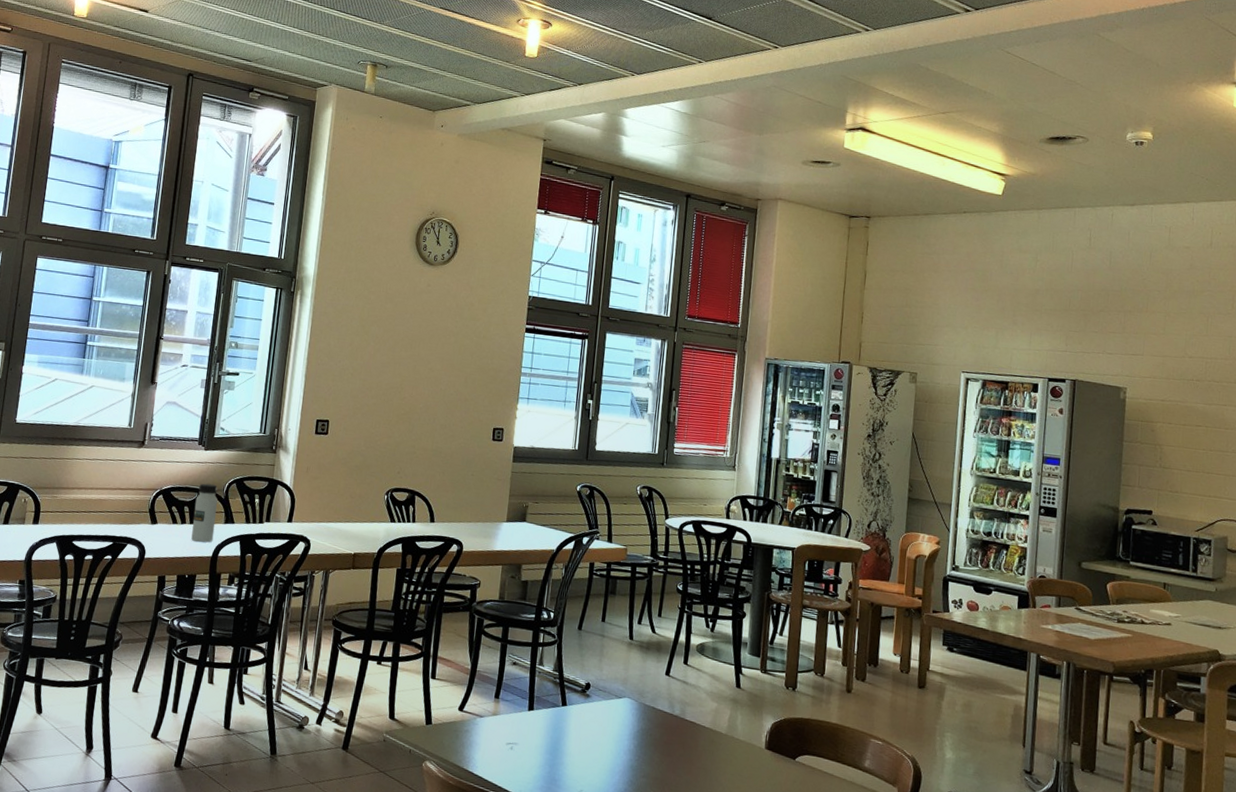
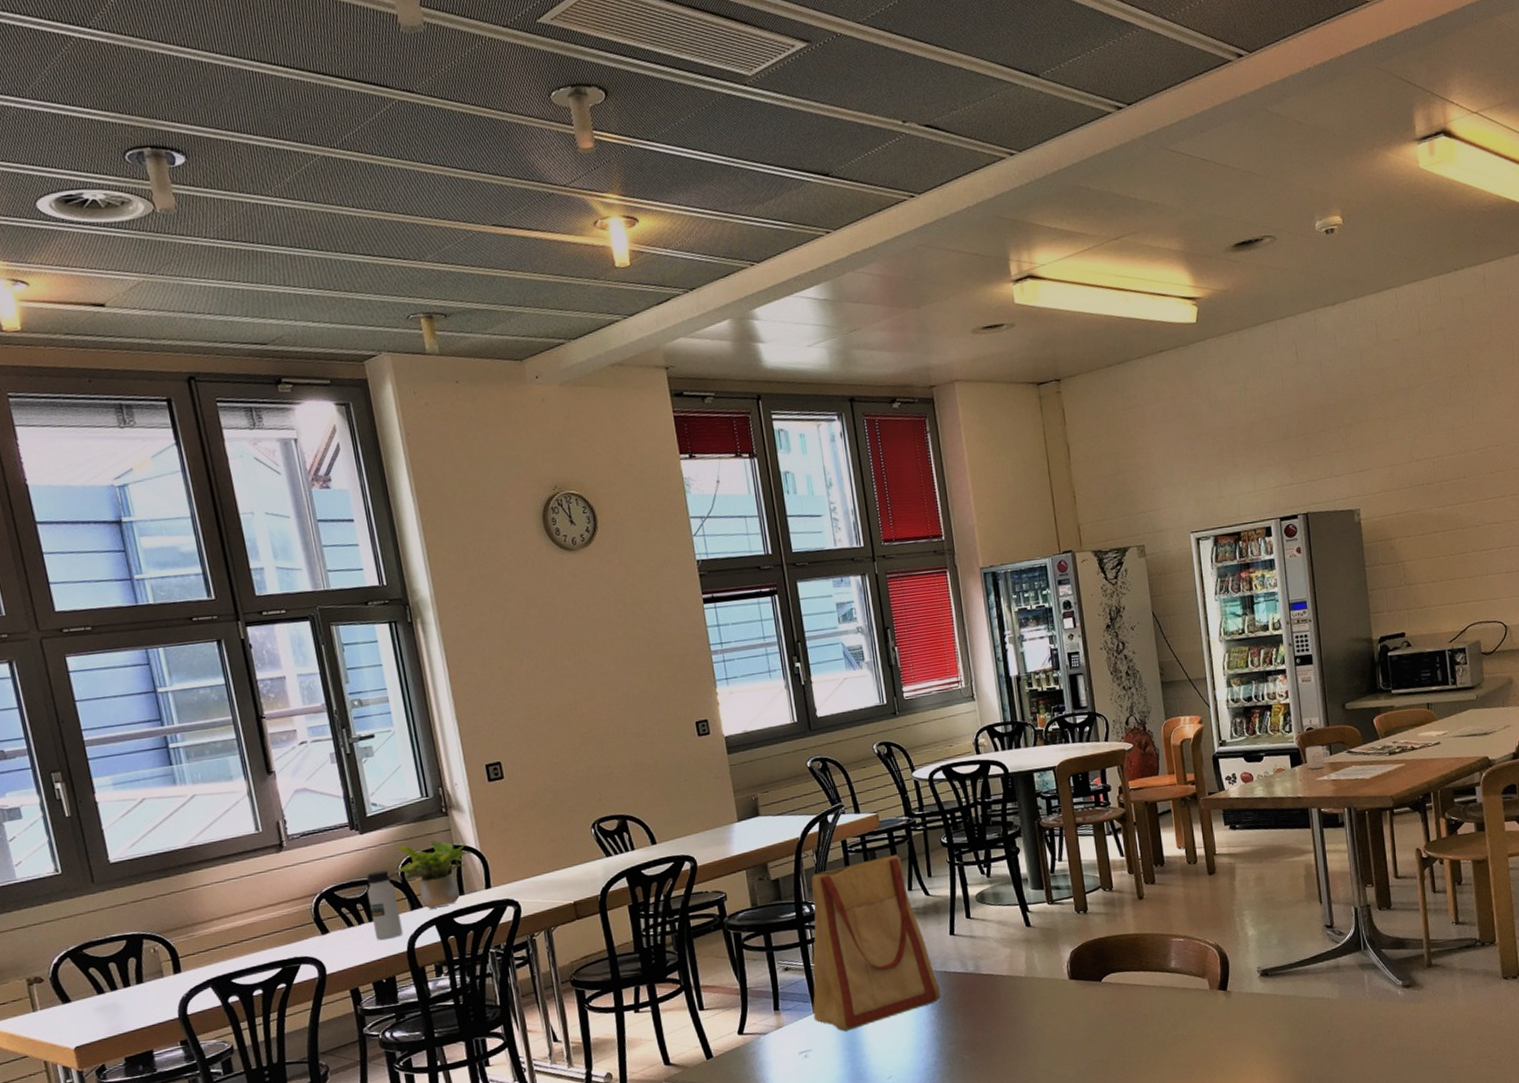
potted plant: none [221,467,286,528] -> present [394,839,472,909]
shopping bag: none [527,585,645,737] -> present [811,854,941,1032]
mug: none [1033,593,1059,617] -> present [1305,745,1331,770]

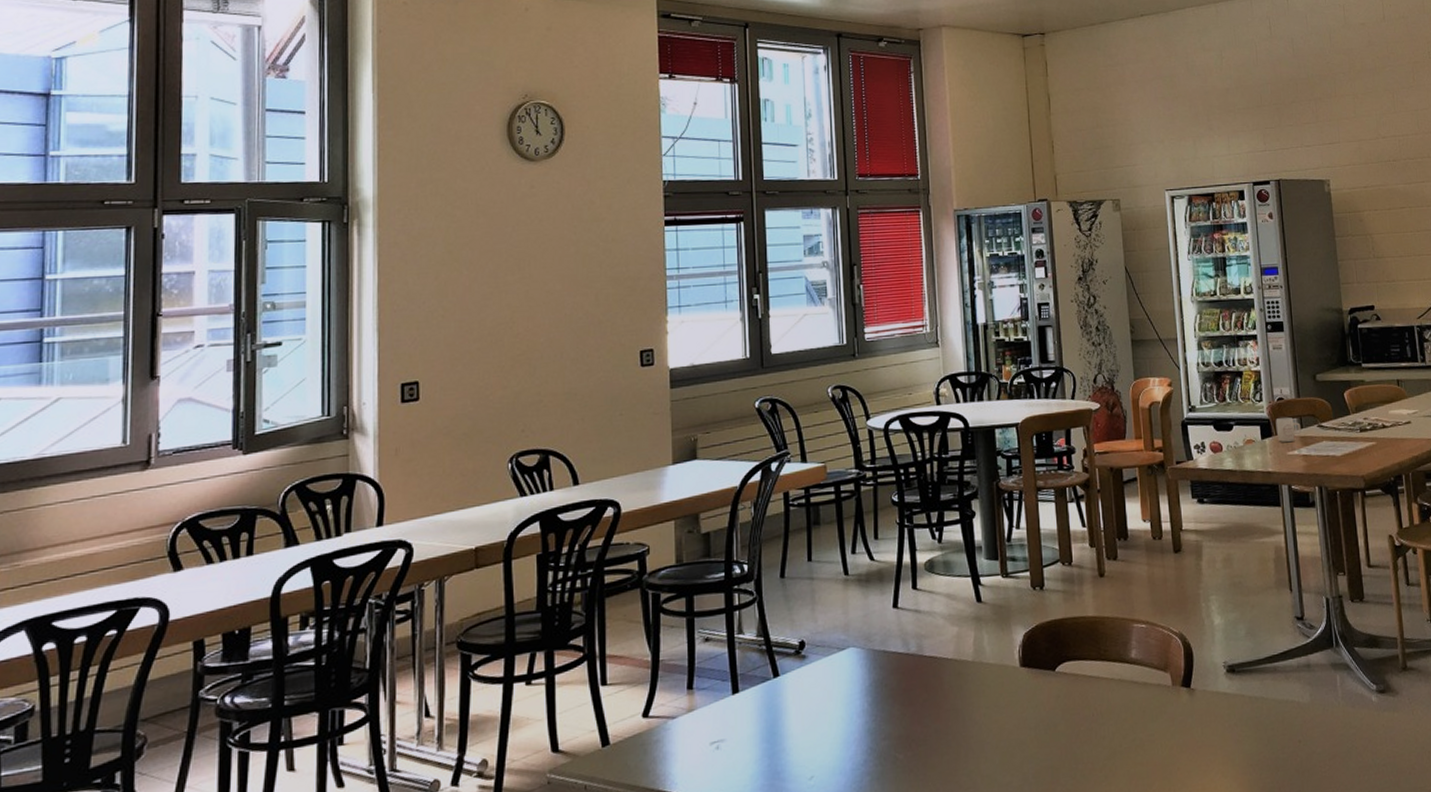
water bottle: present [366,870,404,940] -> none [237,498,272,582]
potted plant: present [394,839,472,909] -> none [274,465,368,547]
shopping bag: present [811,854,941,1032] -> none [731,511,877,719]

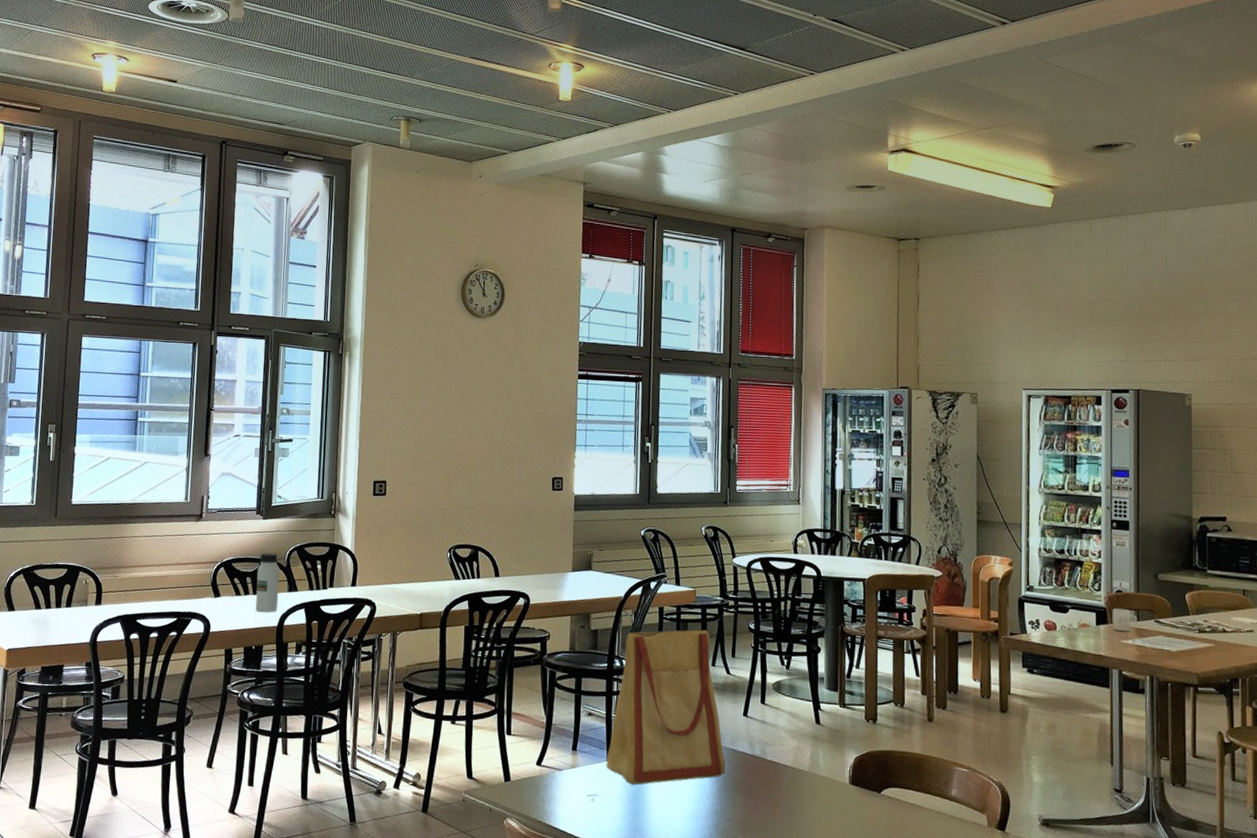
water bottle: none [237,498,272,582] -> present [255,553,280,613]
shopping bag: none [731,511,877,719] -> present [606,629,726,785]

